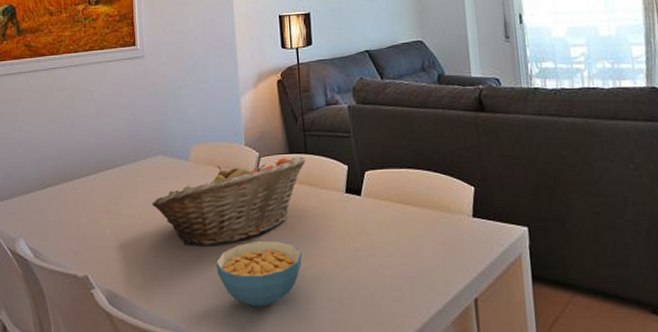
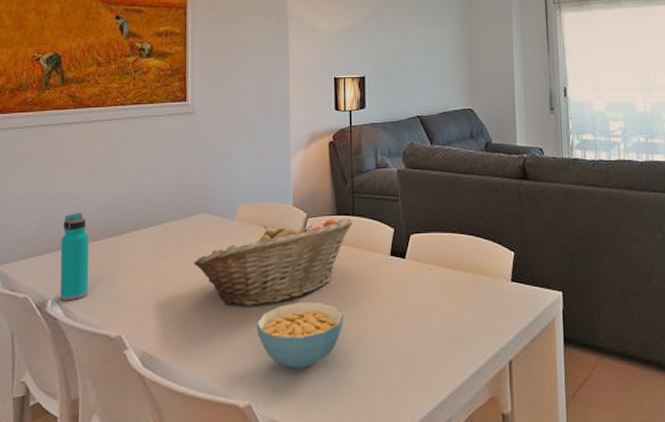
water bottle: none [26,157,55,243] -> present [60,212,90,301]

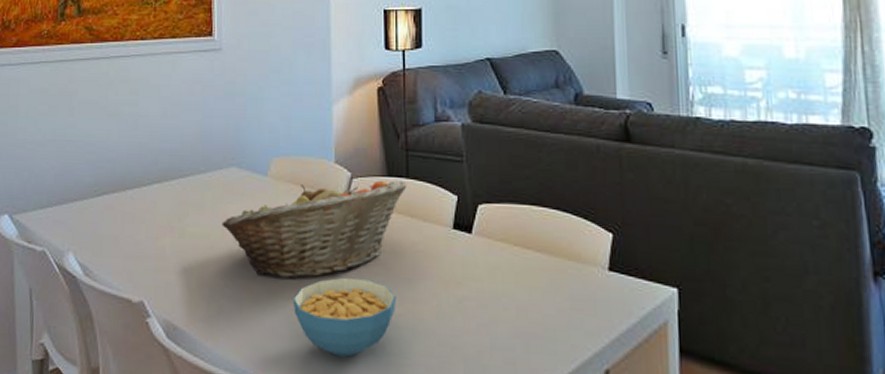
water bottle: present [60,212,90,301] -> none [78,159,109,258]

